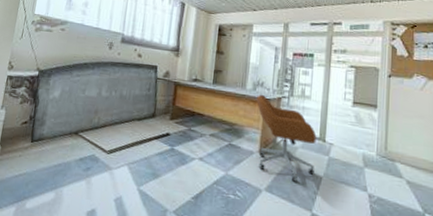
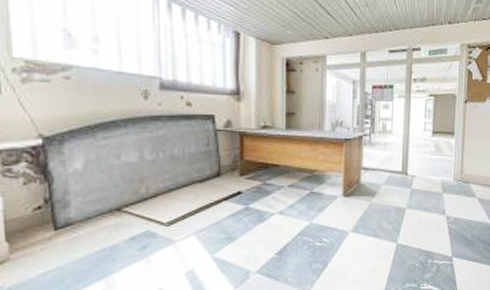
office chair: present [257,94,317,182] -> none [337,134,399,218]

